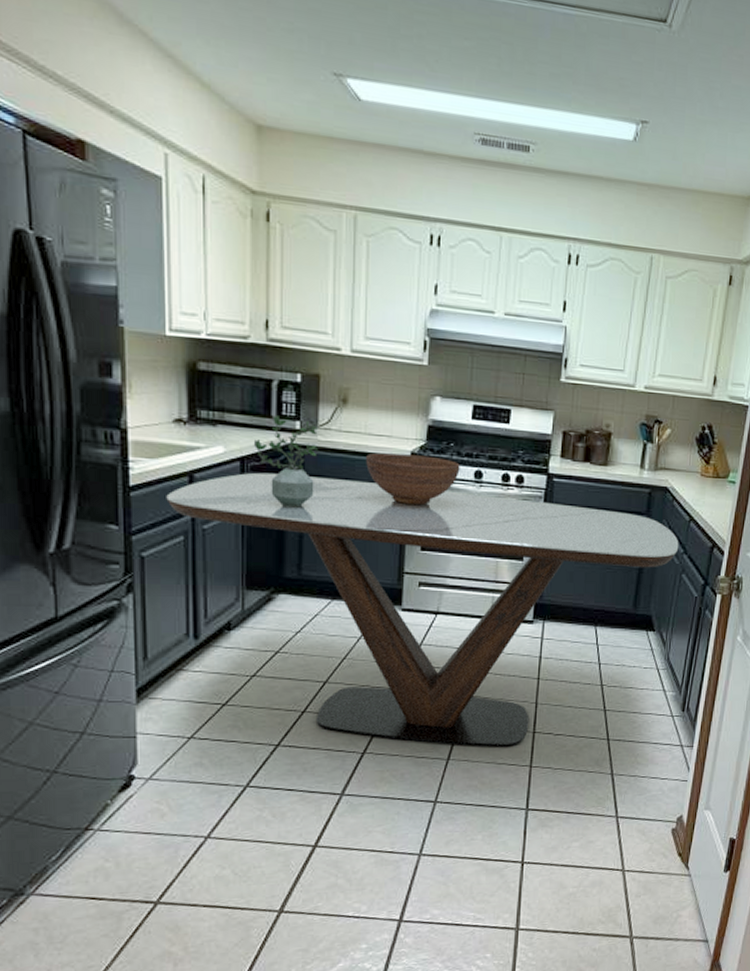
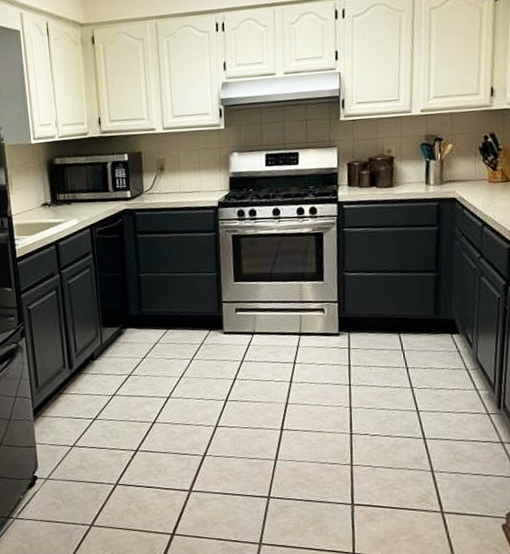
dining table: present [166,472,679,747] -> none [41,226,475,448]
potted plant: present [255,414,318,508] -> none [98,188,146,260]
fruit bowl: present [366,453,460,506] -> none [183,202,260,245]

